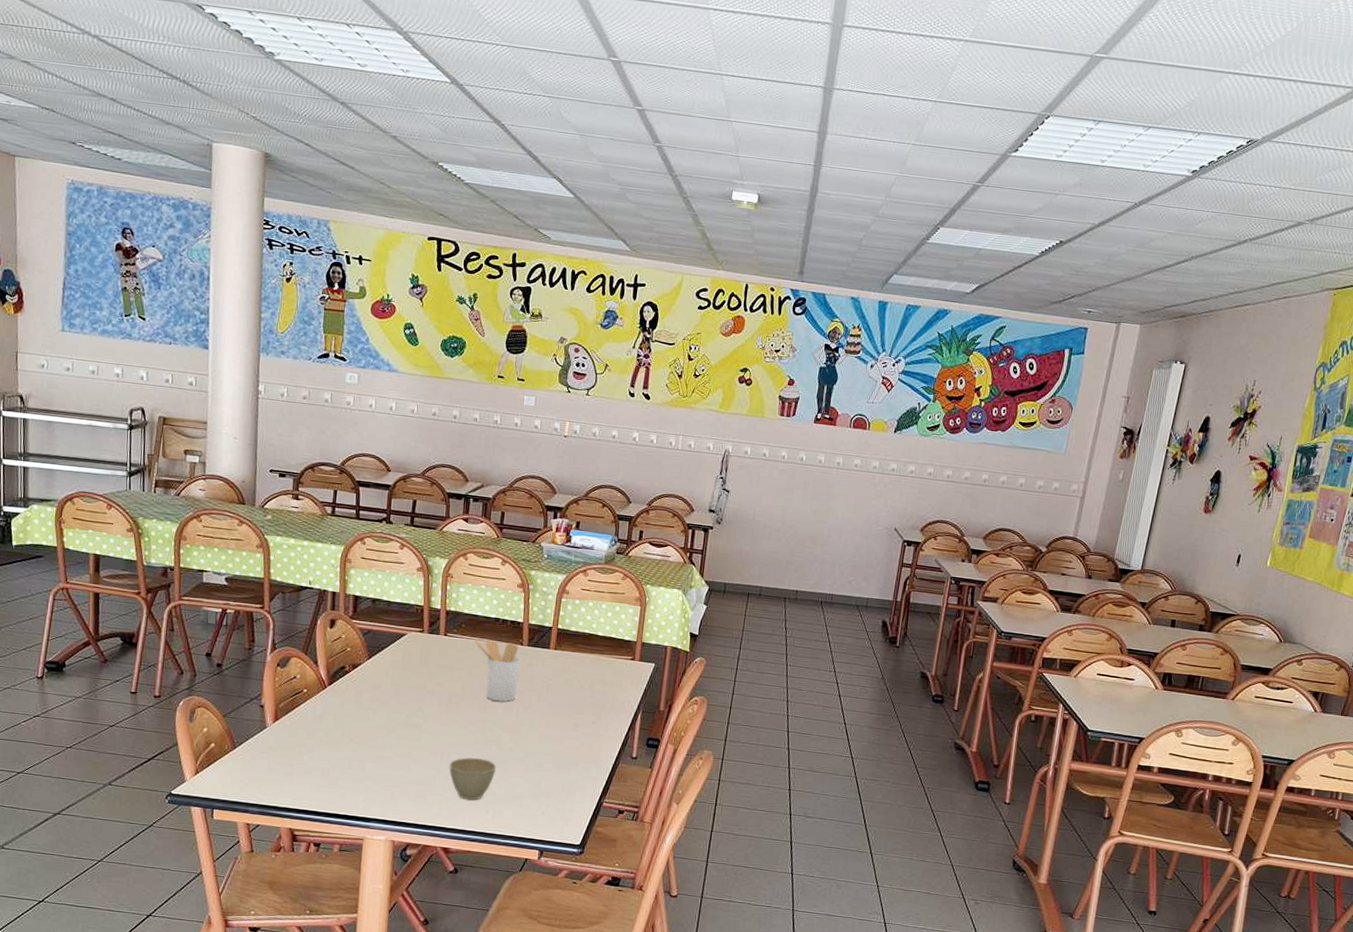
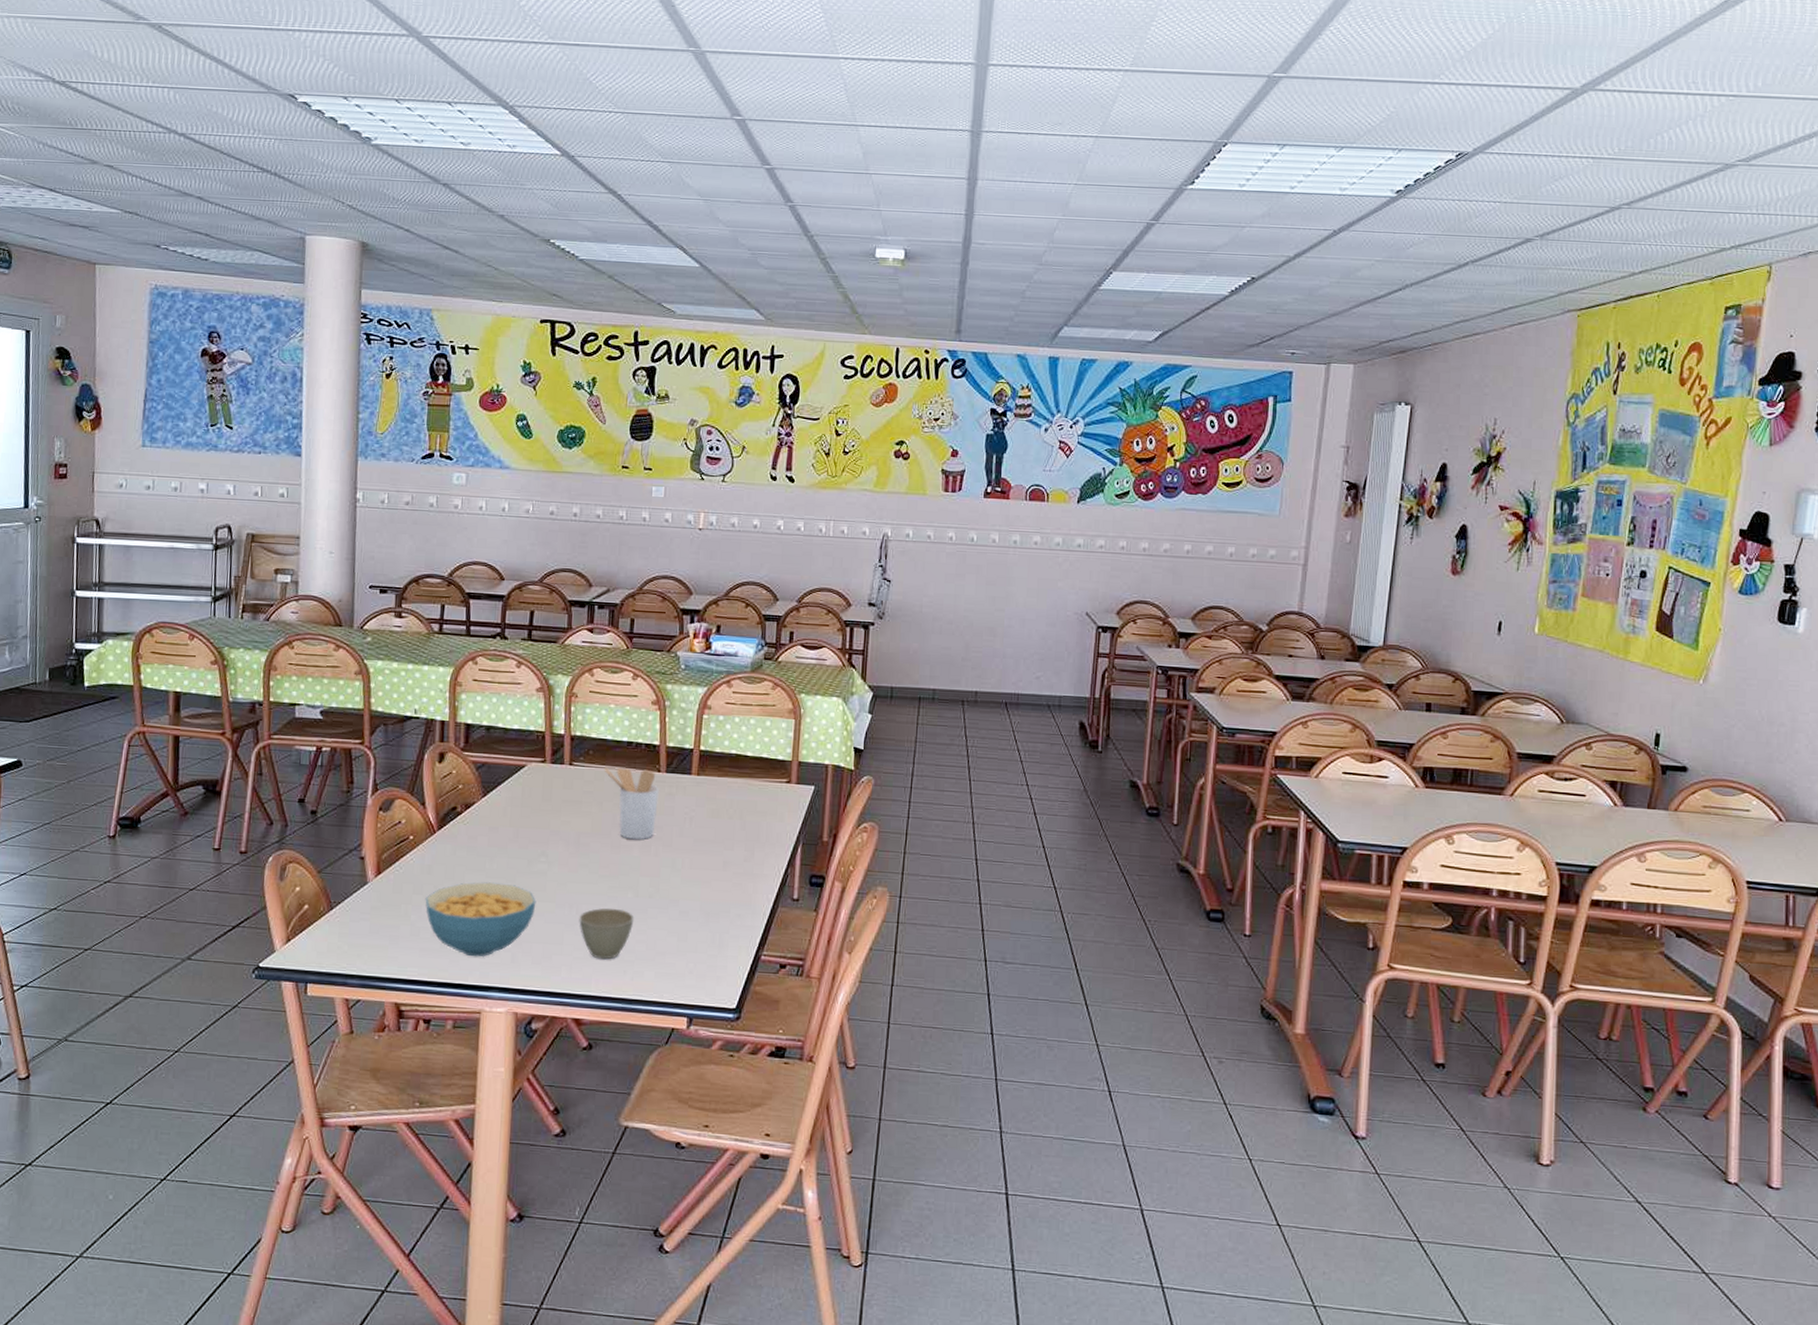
cereal bowl: none [316,730,413,794] -> present [425,882,536,957]

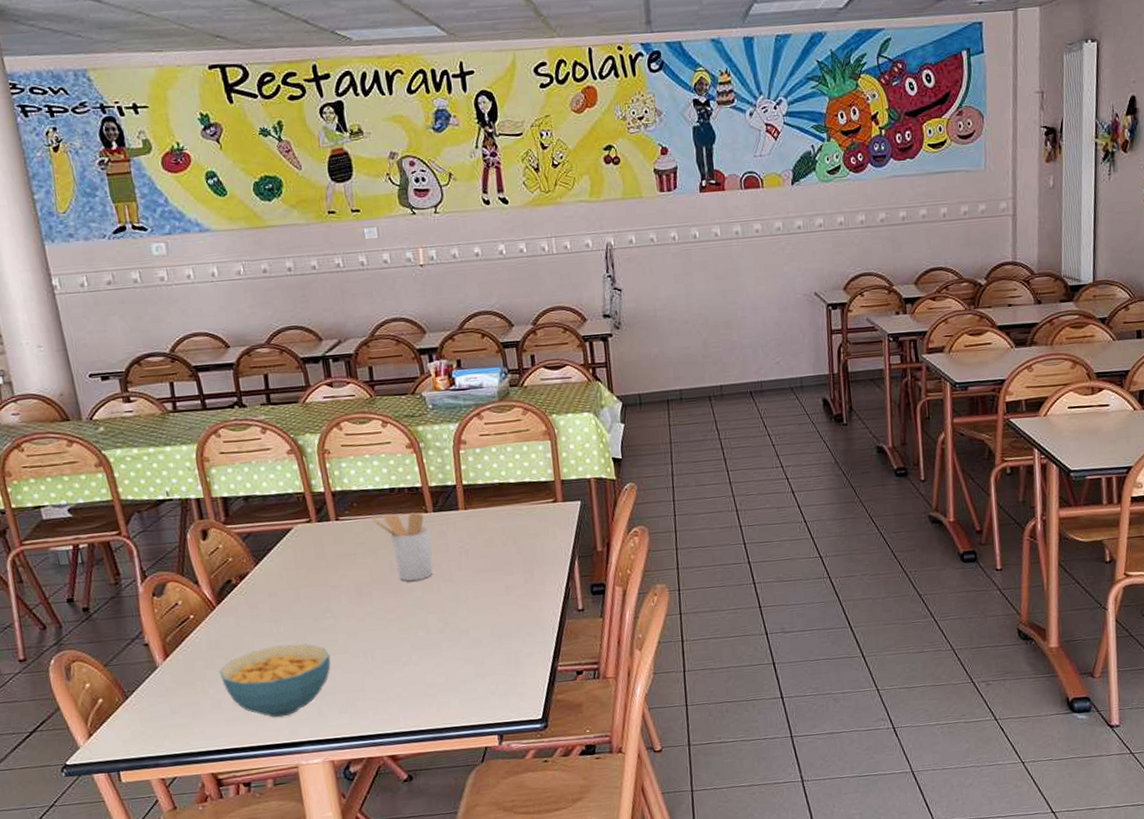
cup: present [579,907,635,960] -> none [375,648,430,698]

